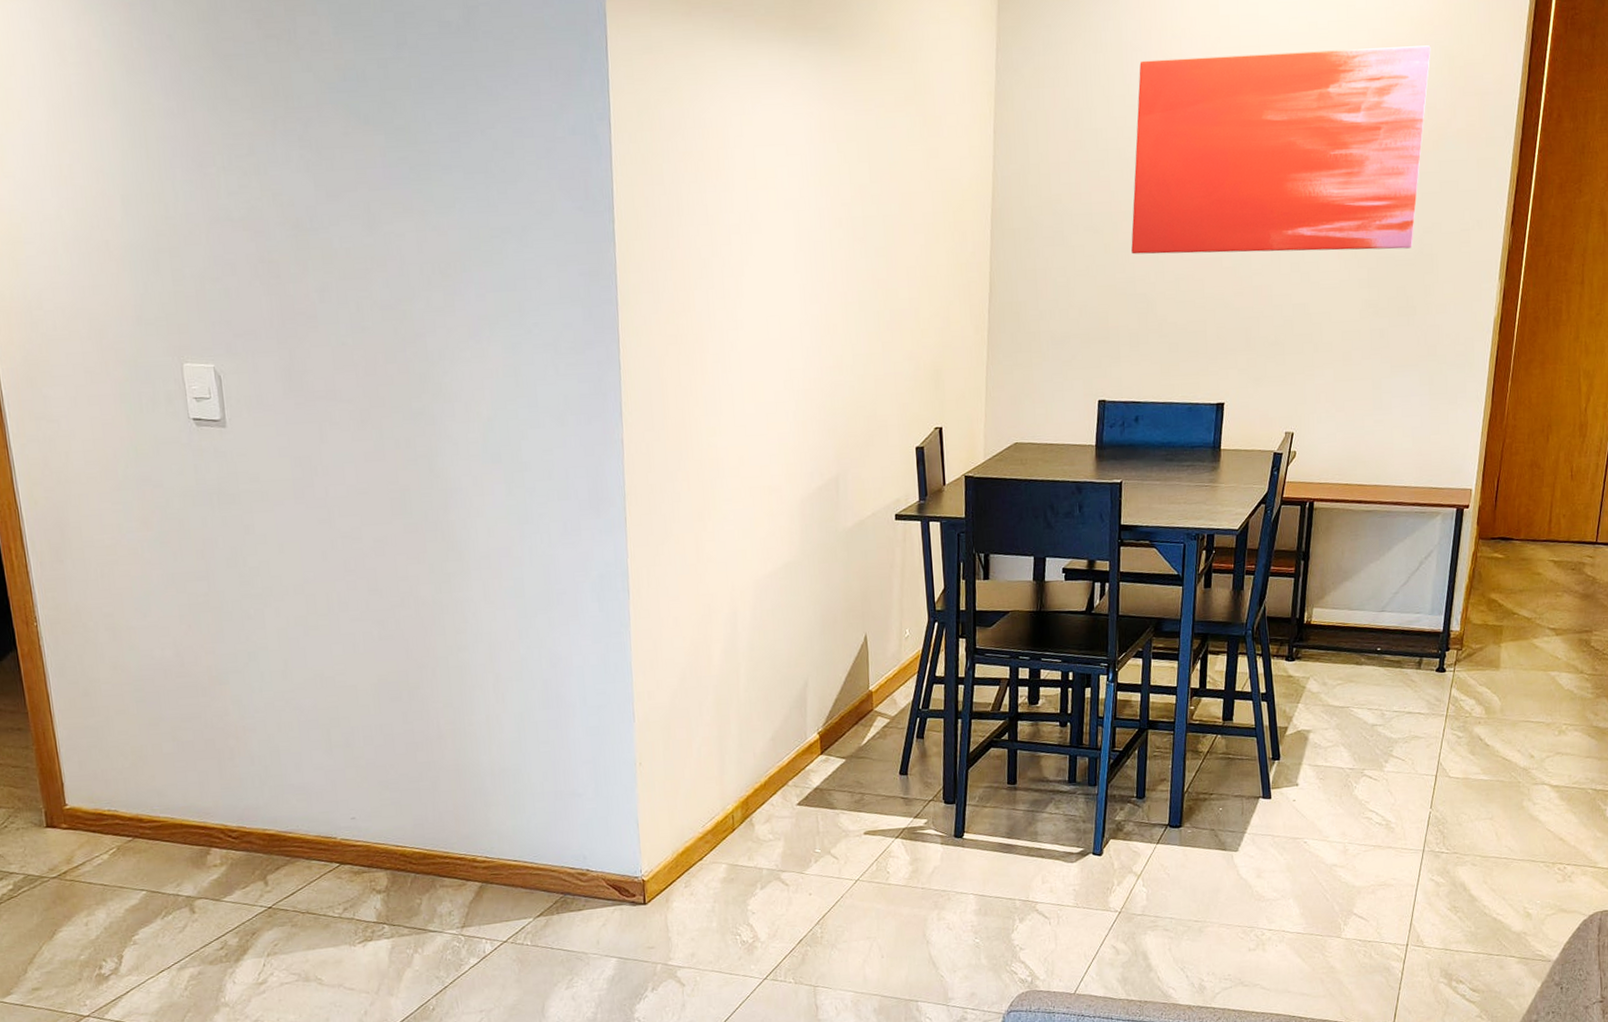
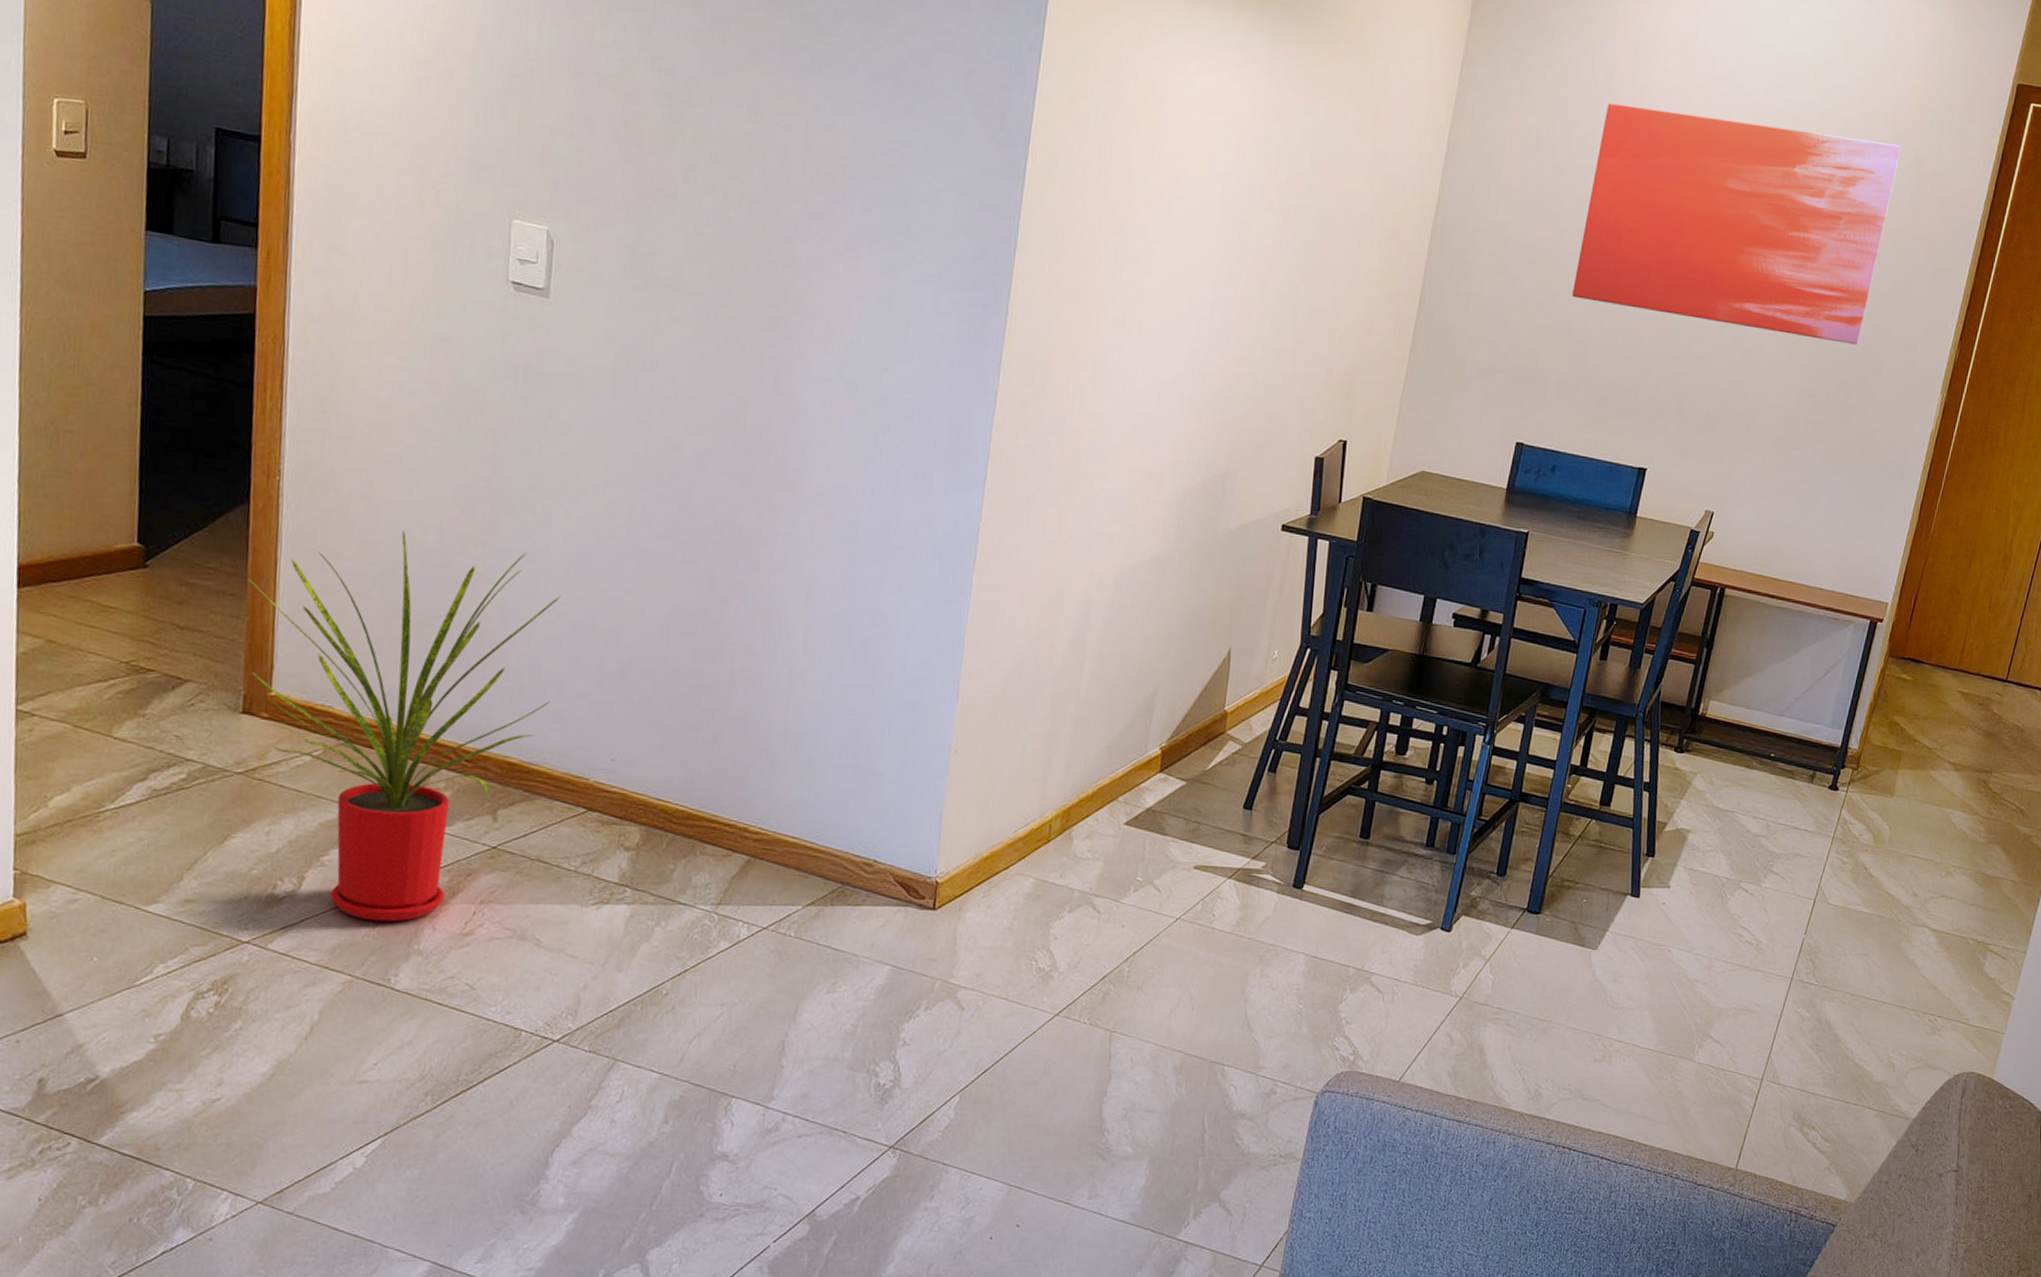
house plant: none [27,651,292,984] -> present [246,530,561,922]

